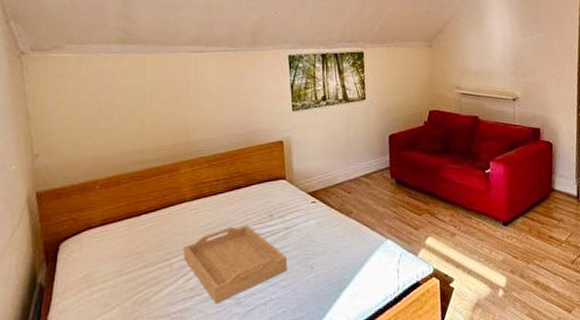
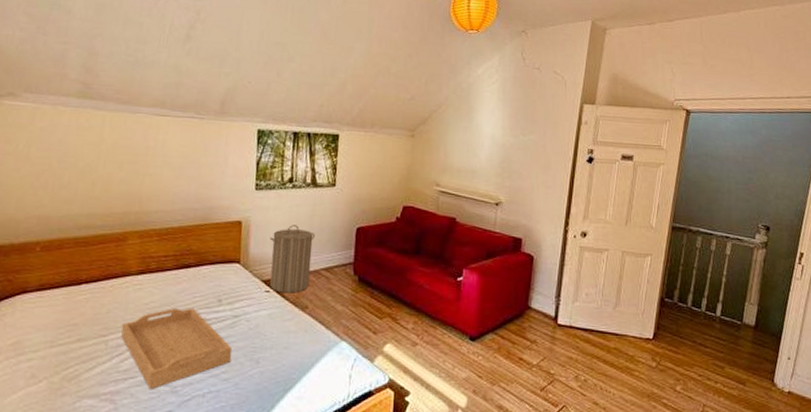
laundry hamper: none [311,139,352,202] -> present [270,225,315,293]

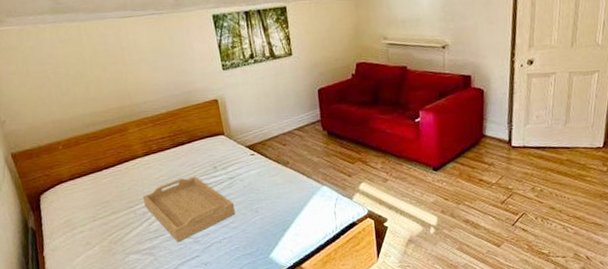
laundry hamper: present [270,225,315,293] -> none [244,95,287,154]

